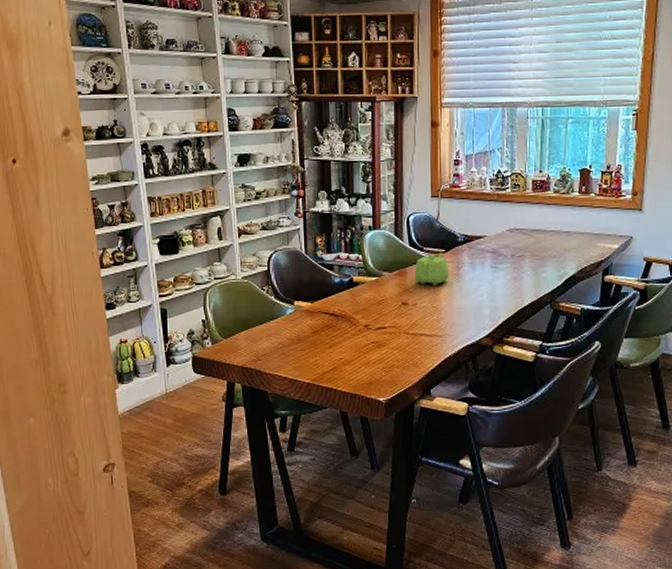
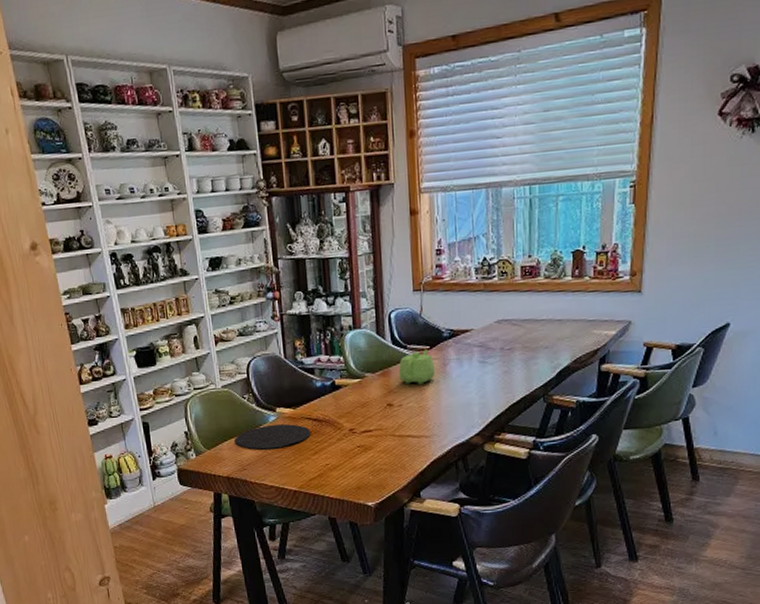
plate: none [251,316,327,341] -> present [235,423,311,450]

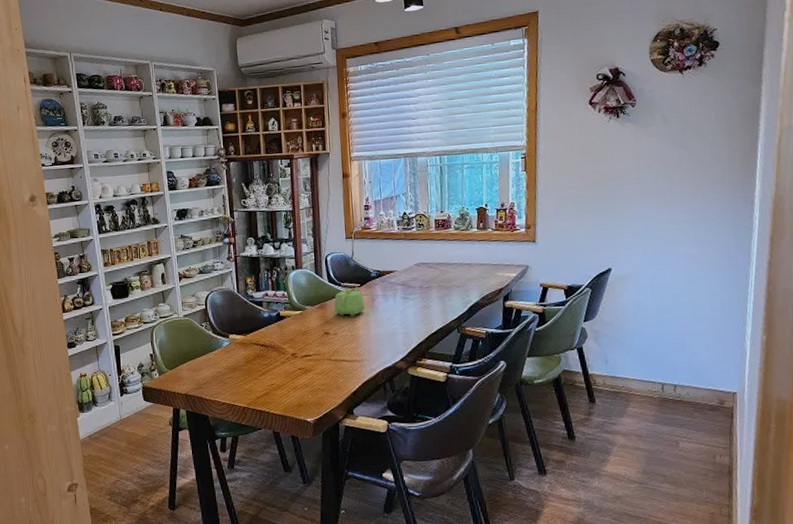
plate: present [235,423,311,450] -> none [193,348,259,371]

